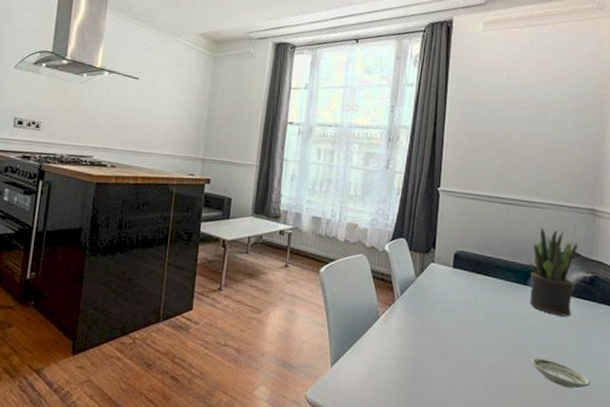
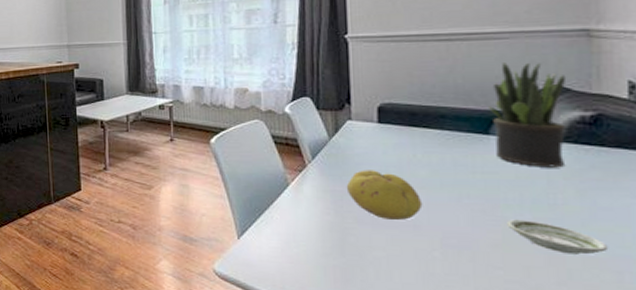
fruit: none [423,308,477,355] -> present [346,170,423,221]

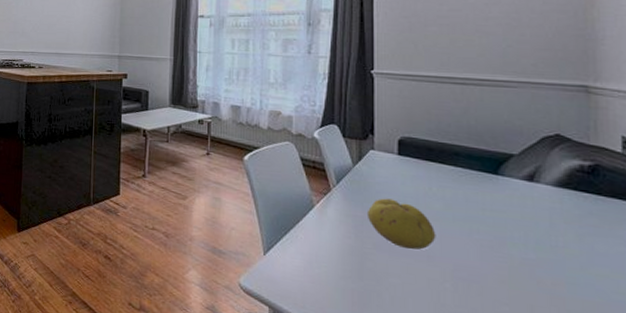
potted plant: present [489,63,567,168] -> none [498,109,568,212]
saucer: present [507,219,609,255] -> none [513,257,605,298]

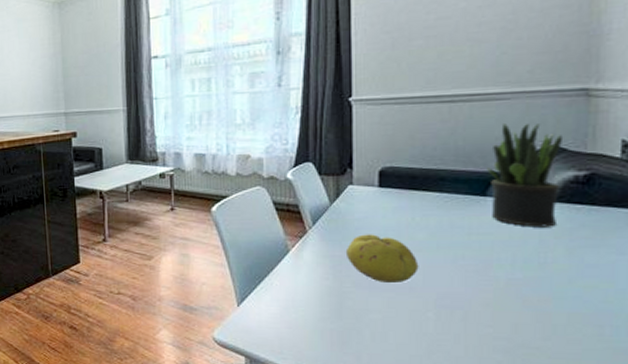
potted plant: none [498,109,568,212] -> present [487,123,564,228]

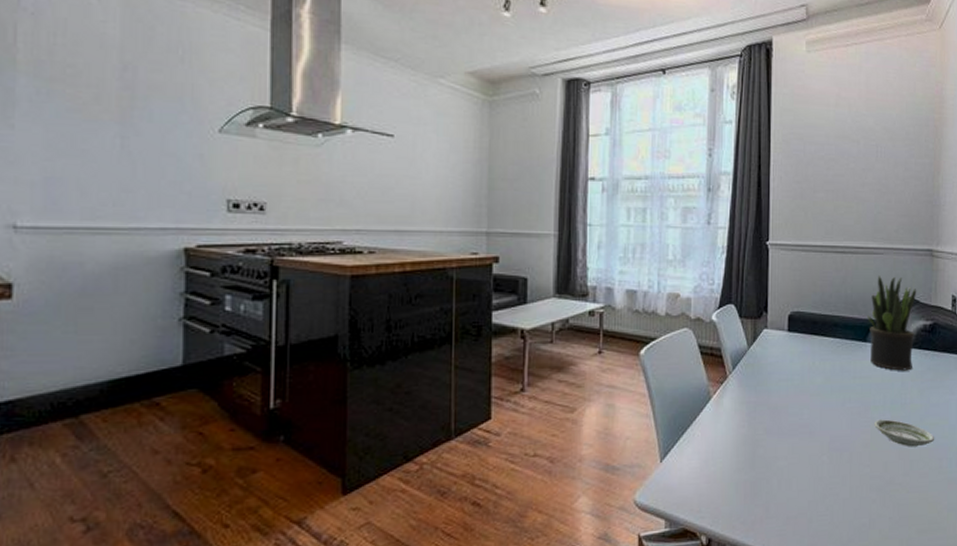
fruit: present [345,234,419,284] -> none [759,379,817,429]
saucer: none [499,279,593,311] -> present [874,419,935,447]

